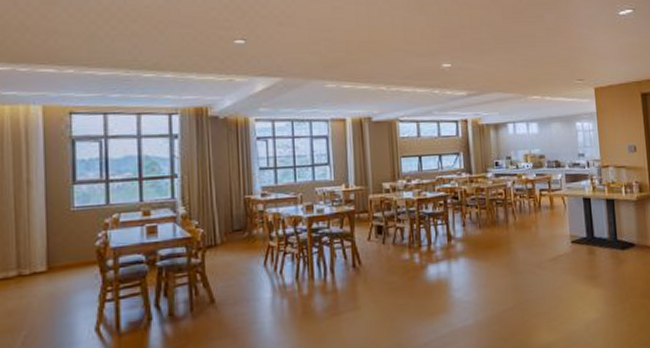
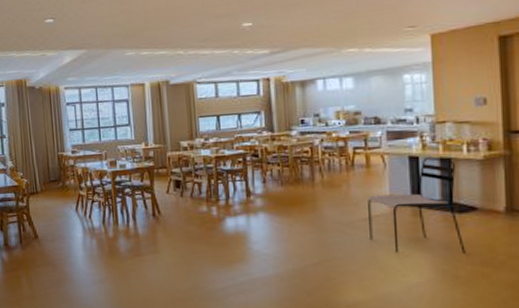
dining chair: none [553,199,629,290] -> present [368,157,466,254]

